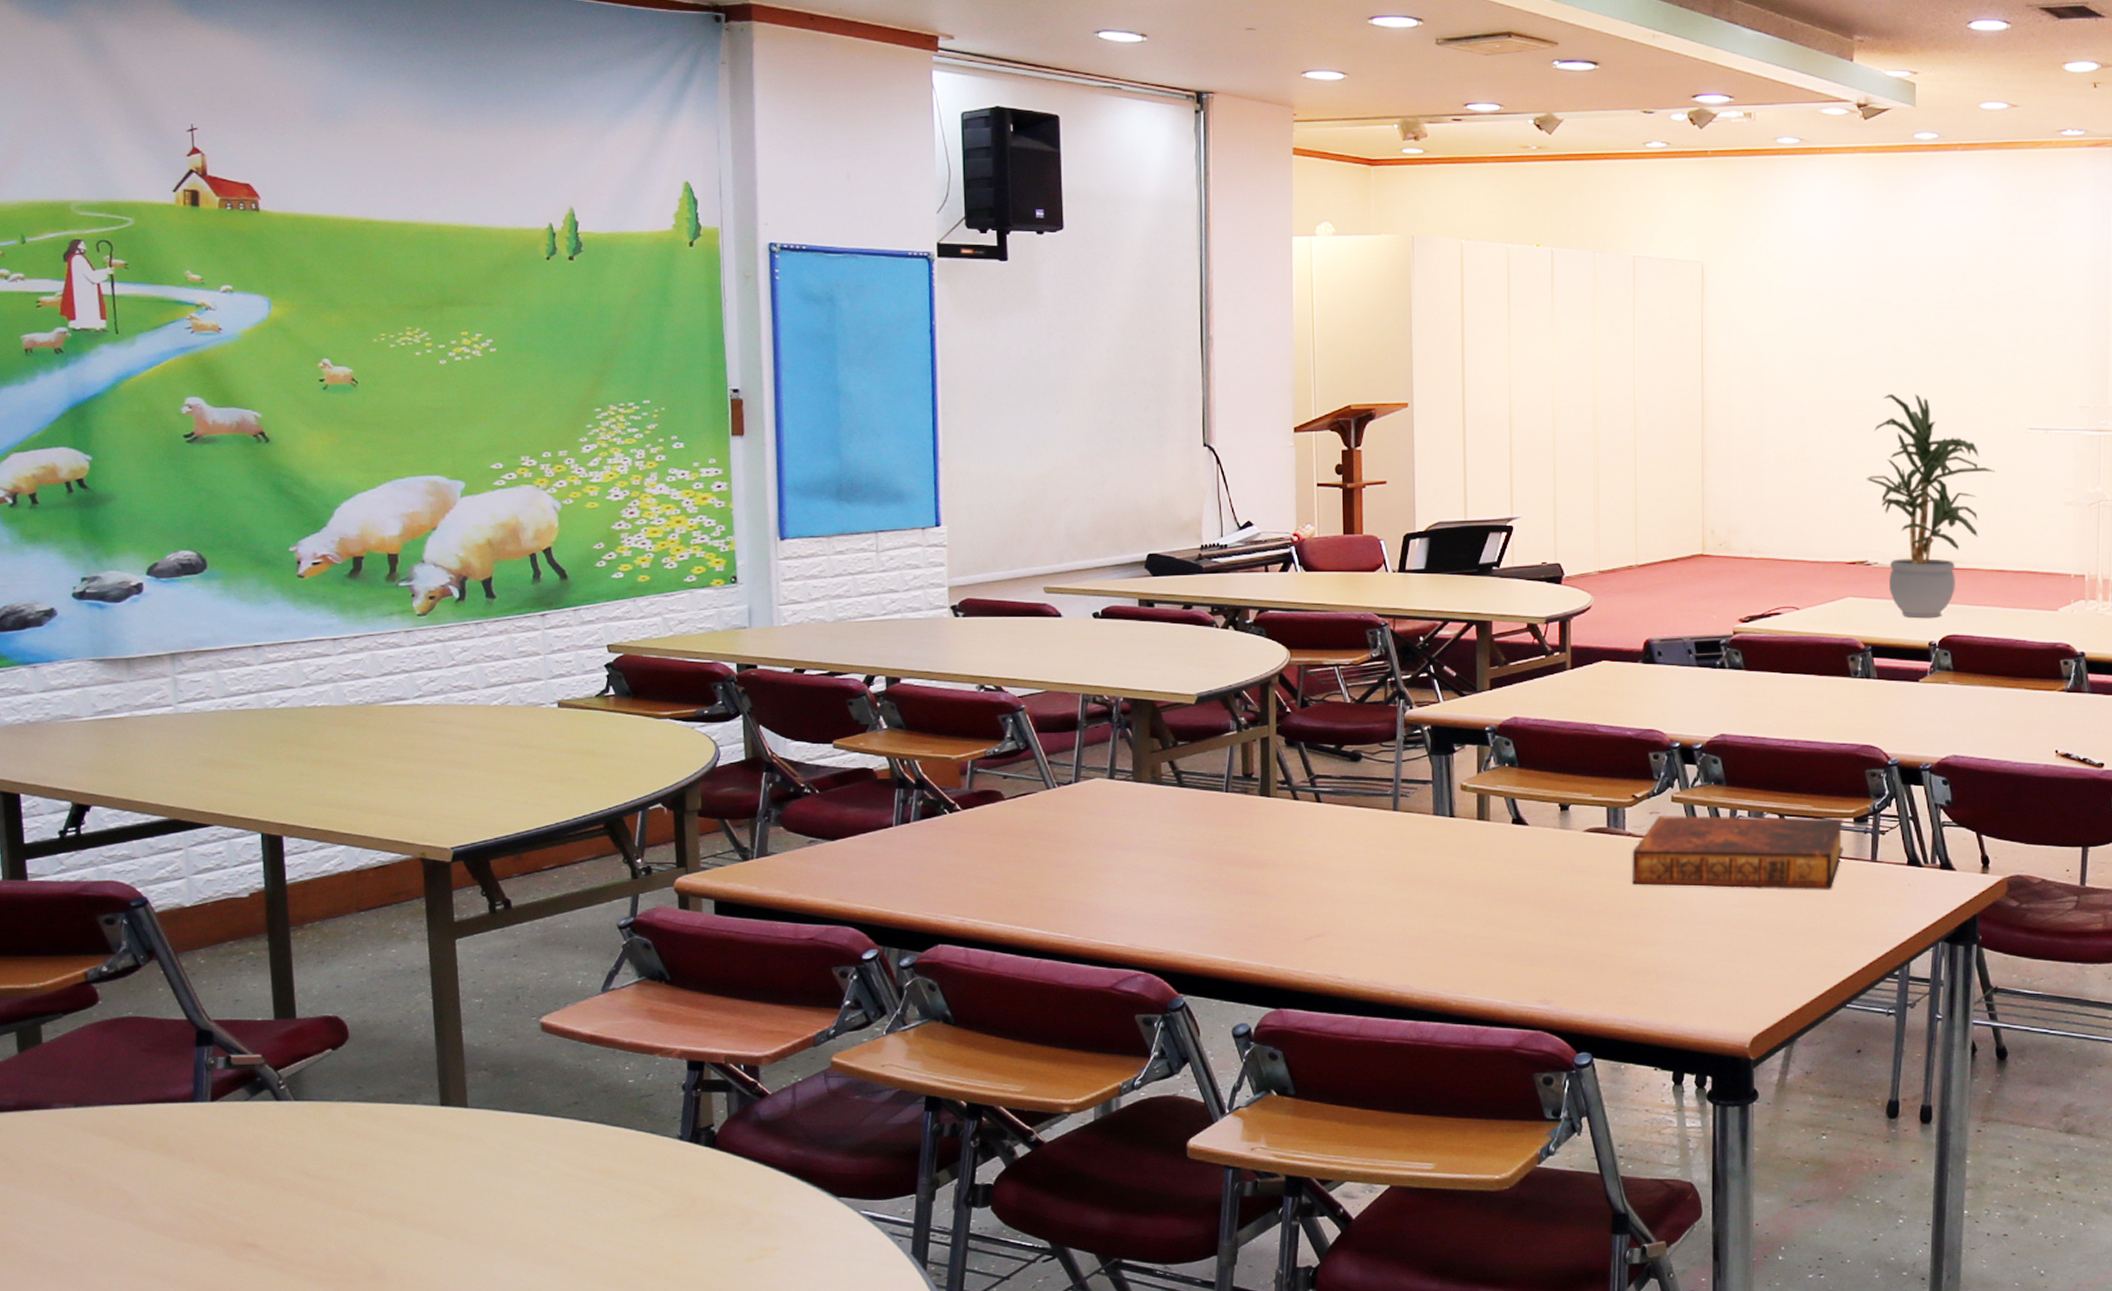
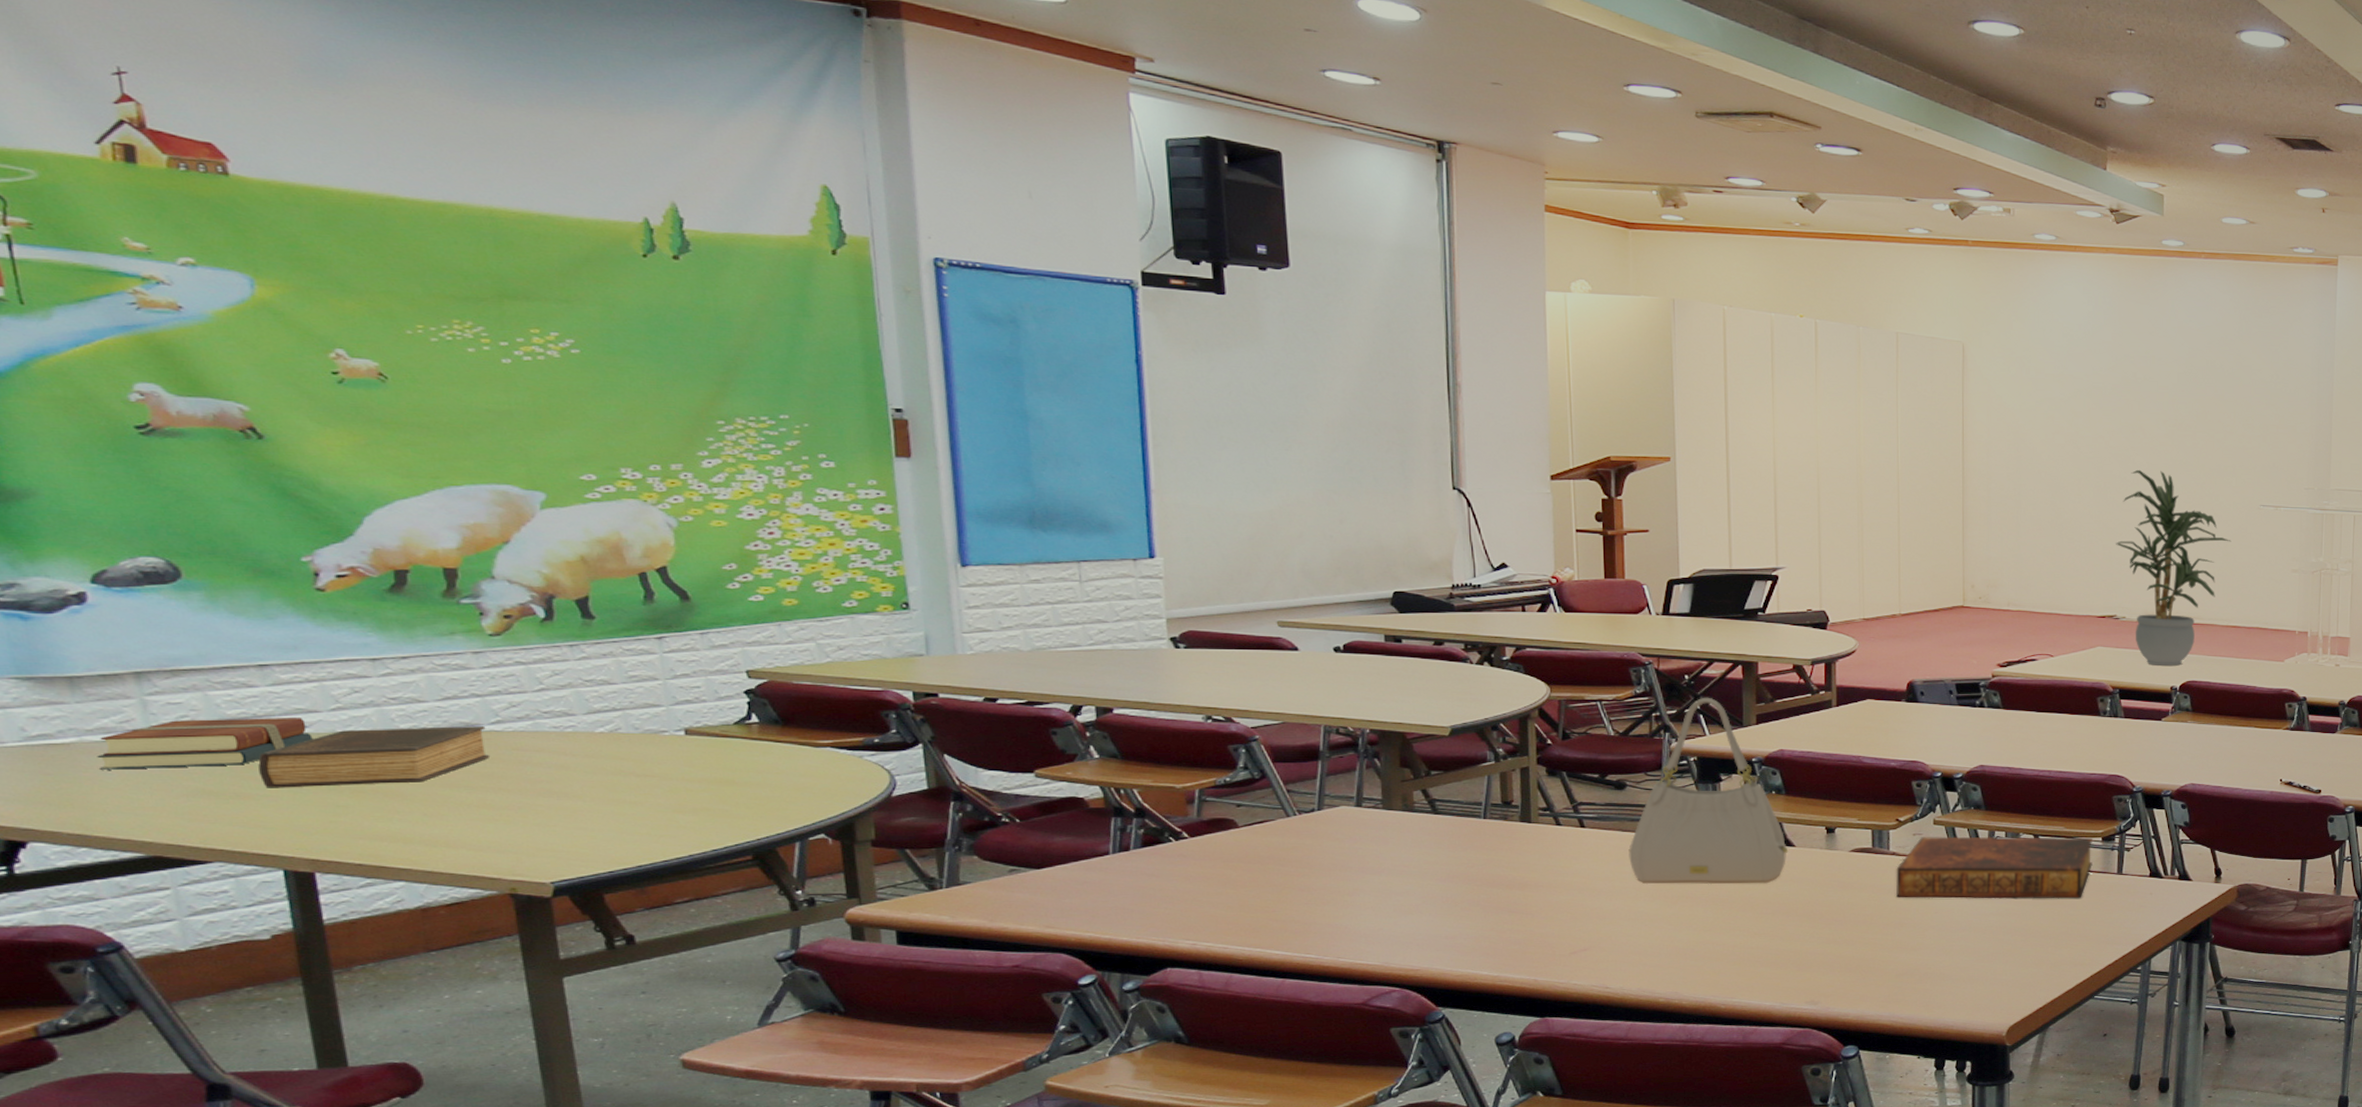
books: none [141,693,288,741] -> present [97,718,313,770]
book: none [249,700,413,758] -> present [258,726,491,788]
handbag: none [1363,660,1521,867] -> present [1628,697,1789,885]

